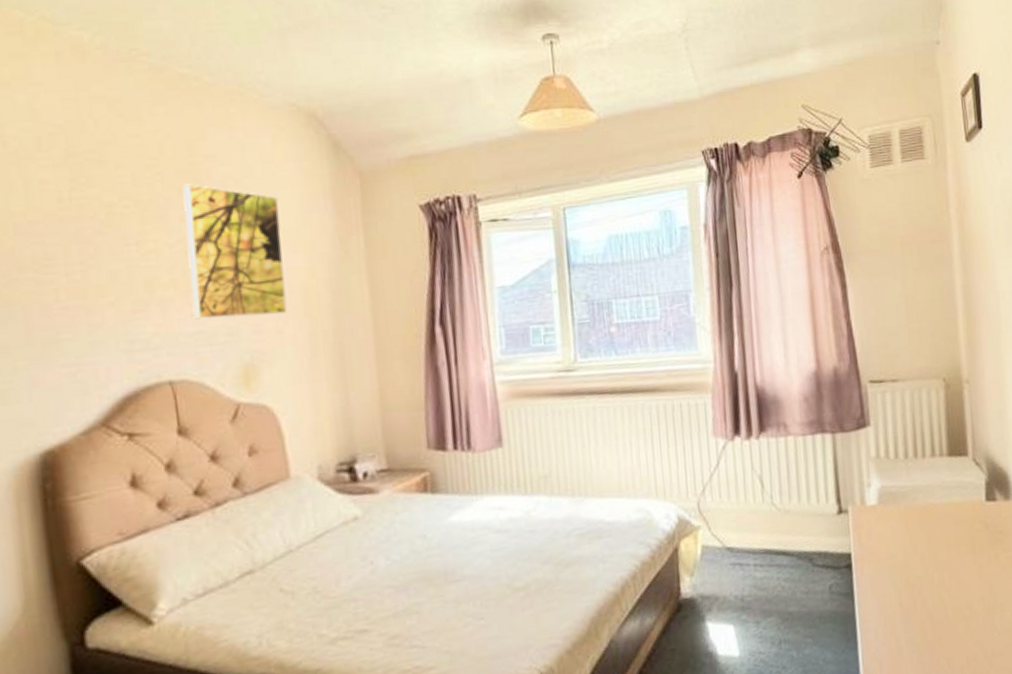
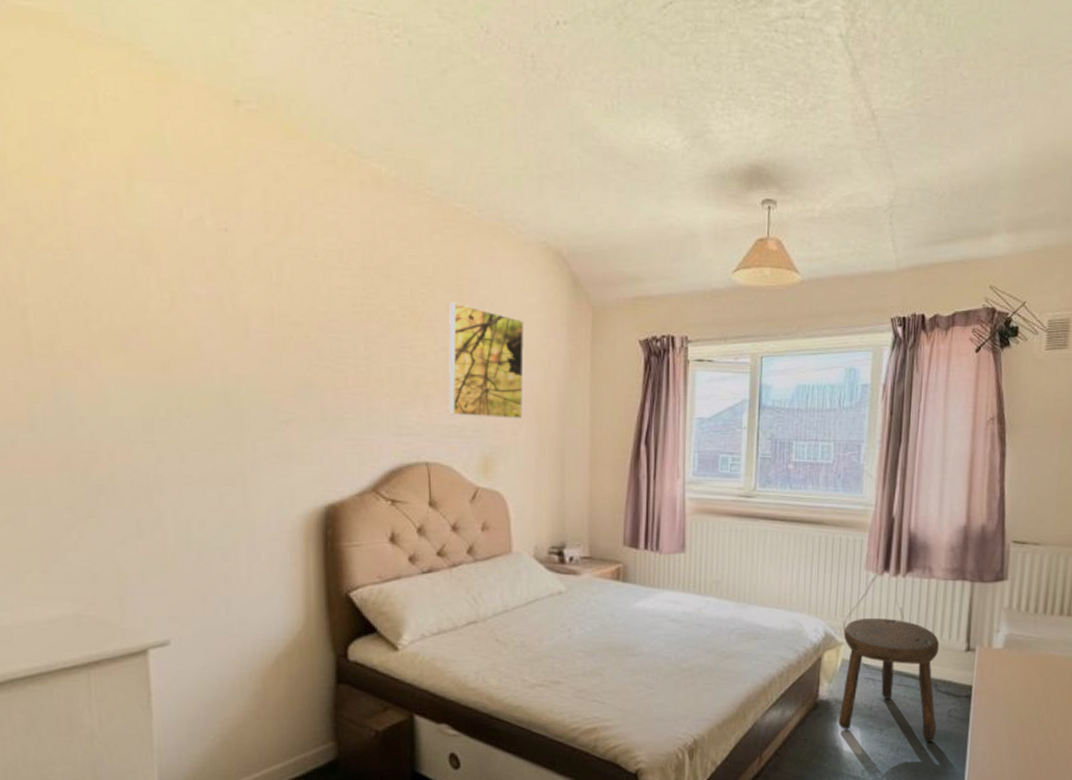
stool: none [699,489,820,630] -> present [838,618,940,742]

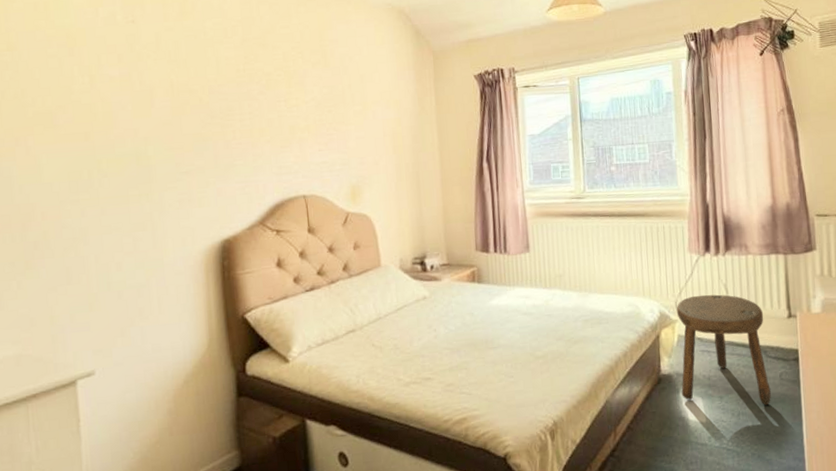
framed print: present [448,302,524,419] -> none [315,60,382,154]

